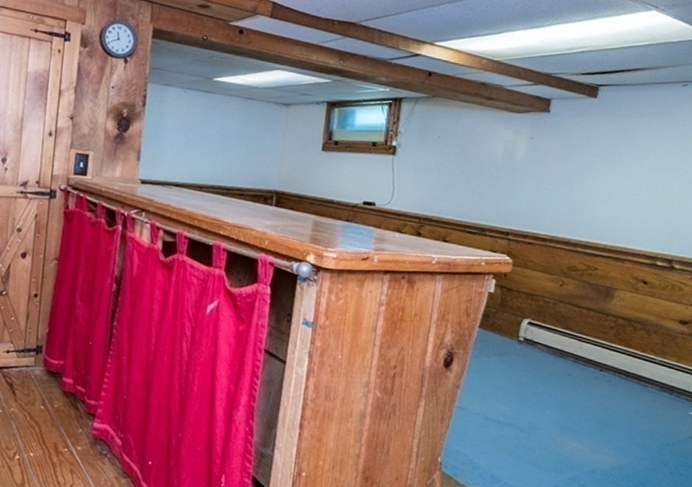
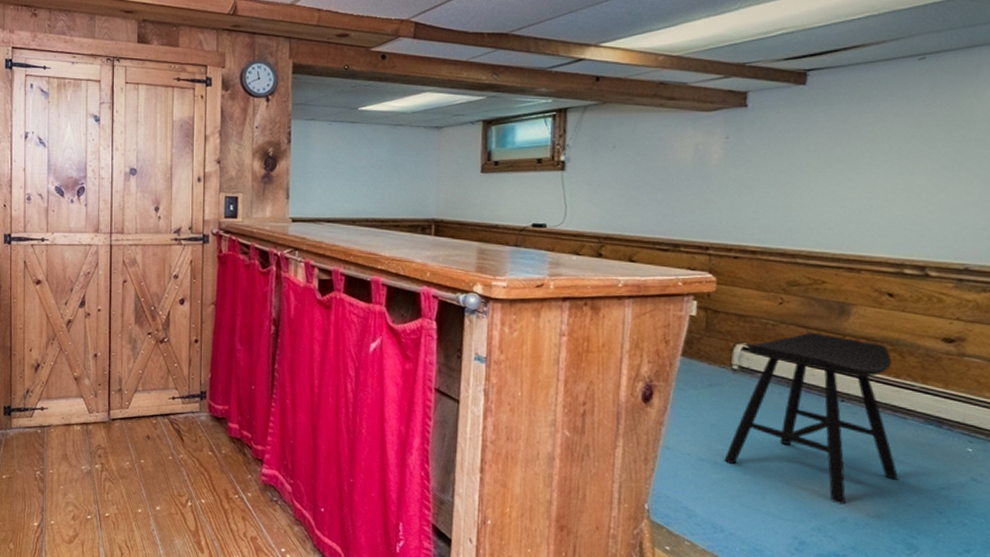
stool: none [505,311,641,458] -> present [724,332,899,505]

